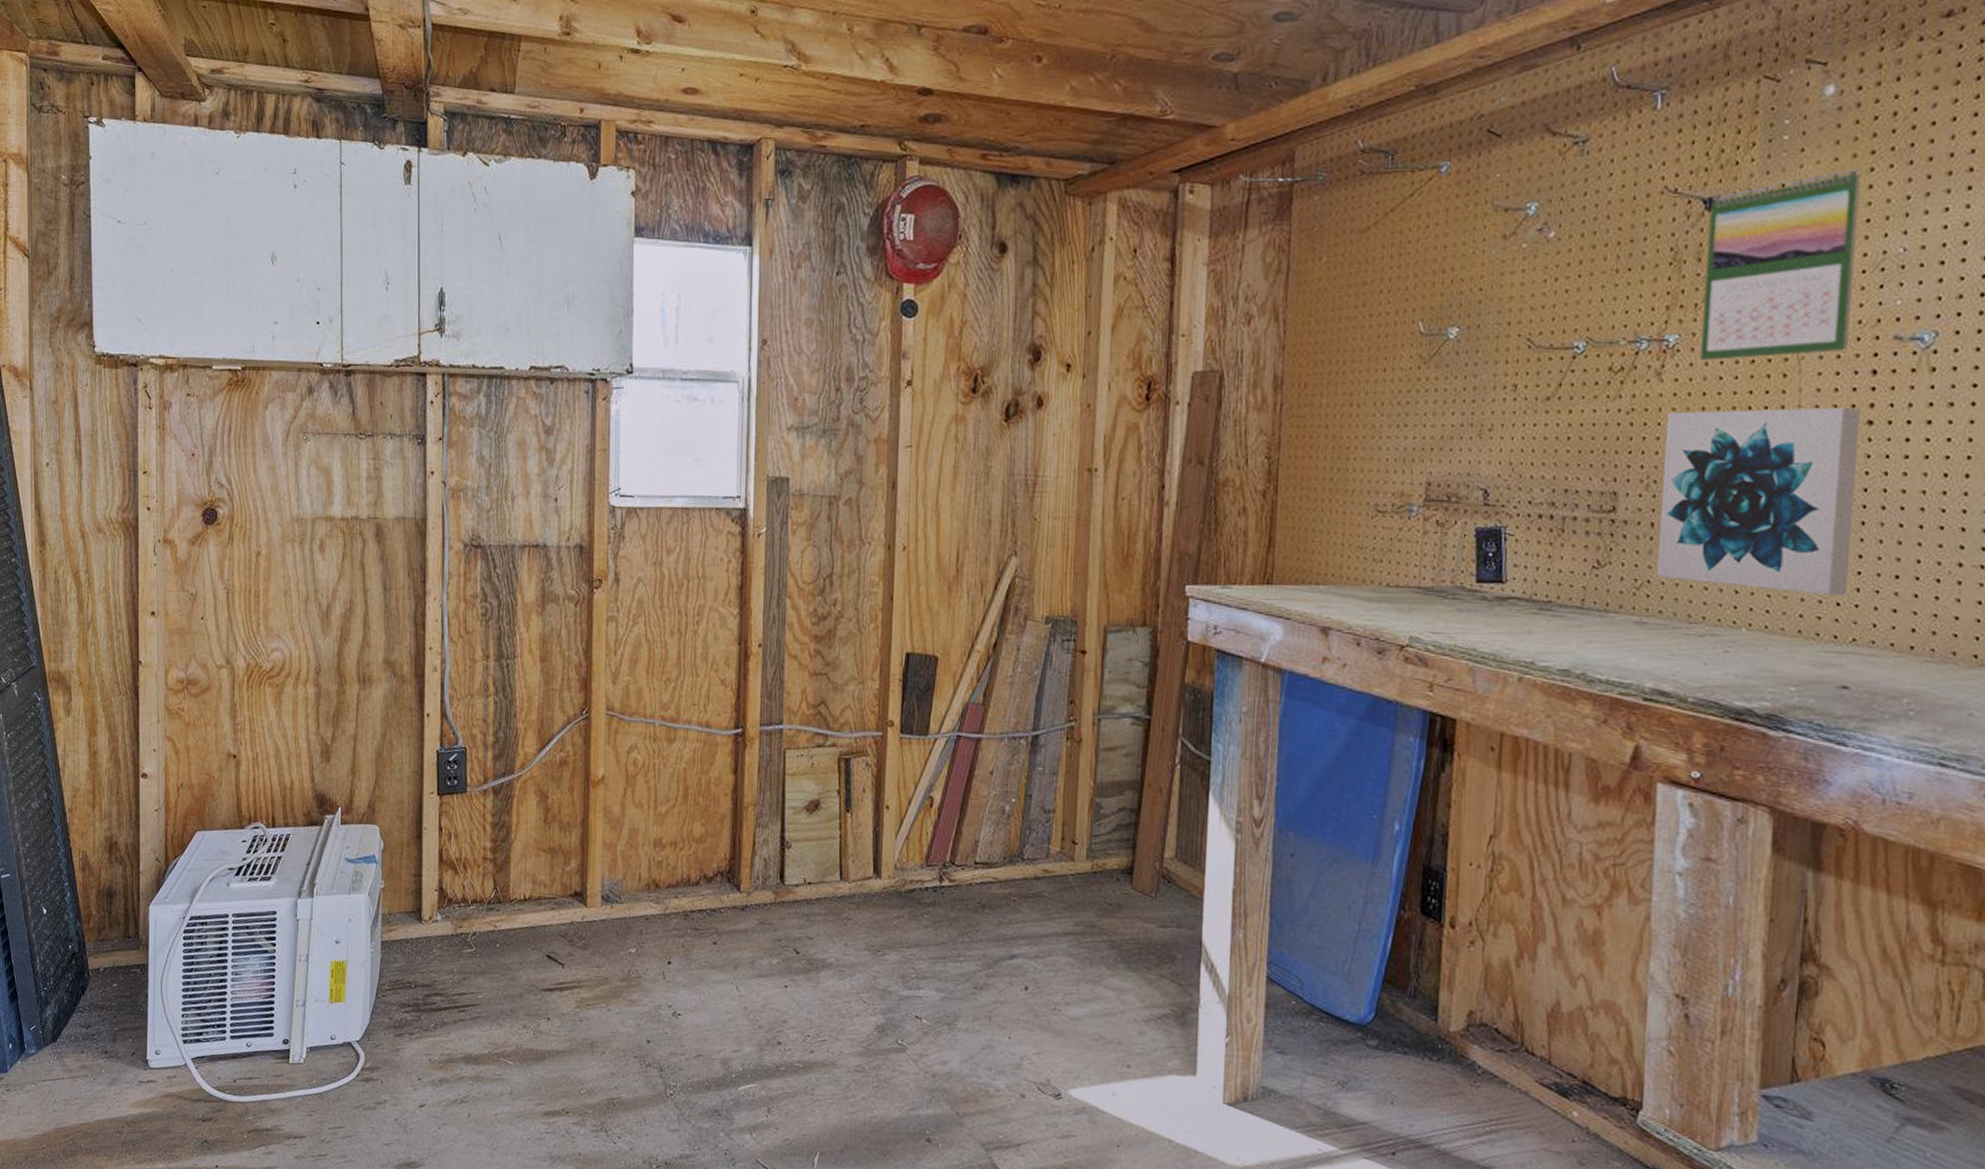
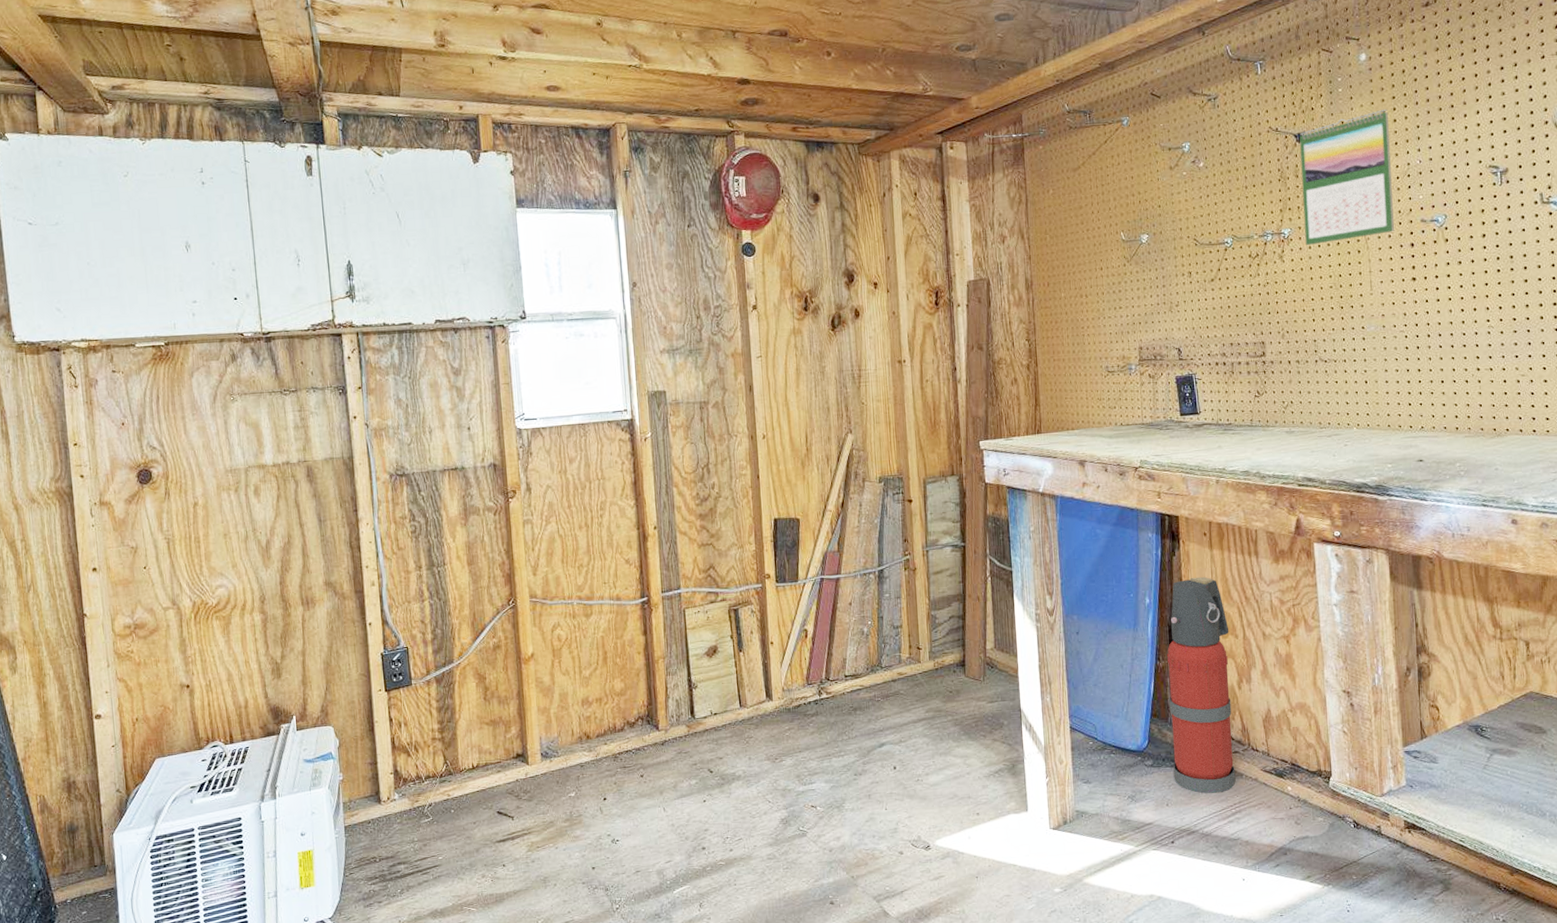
fire extinguisher: none [1405,804,1513,1102] -> present [1166,576,1236,794]
wall art: present [1656,407,1860,596] -> none [1289,270,1414,399]

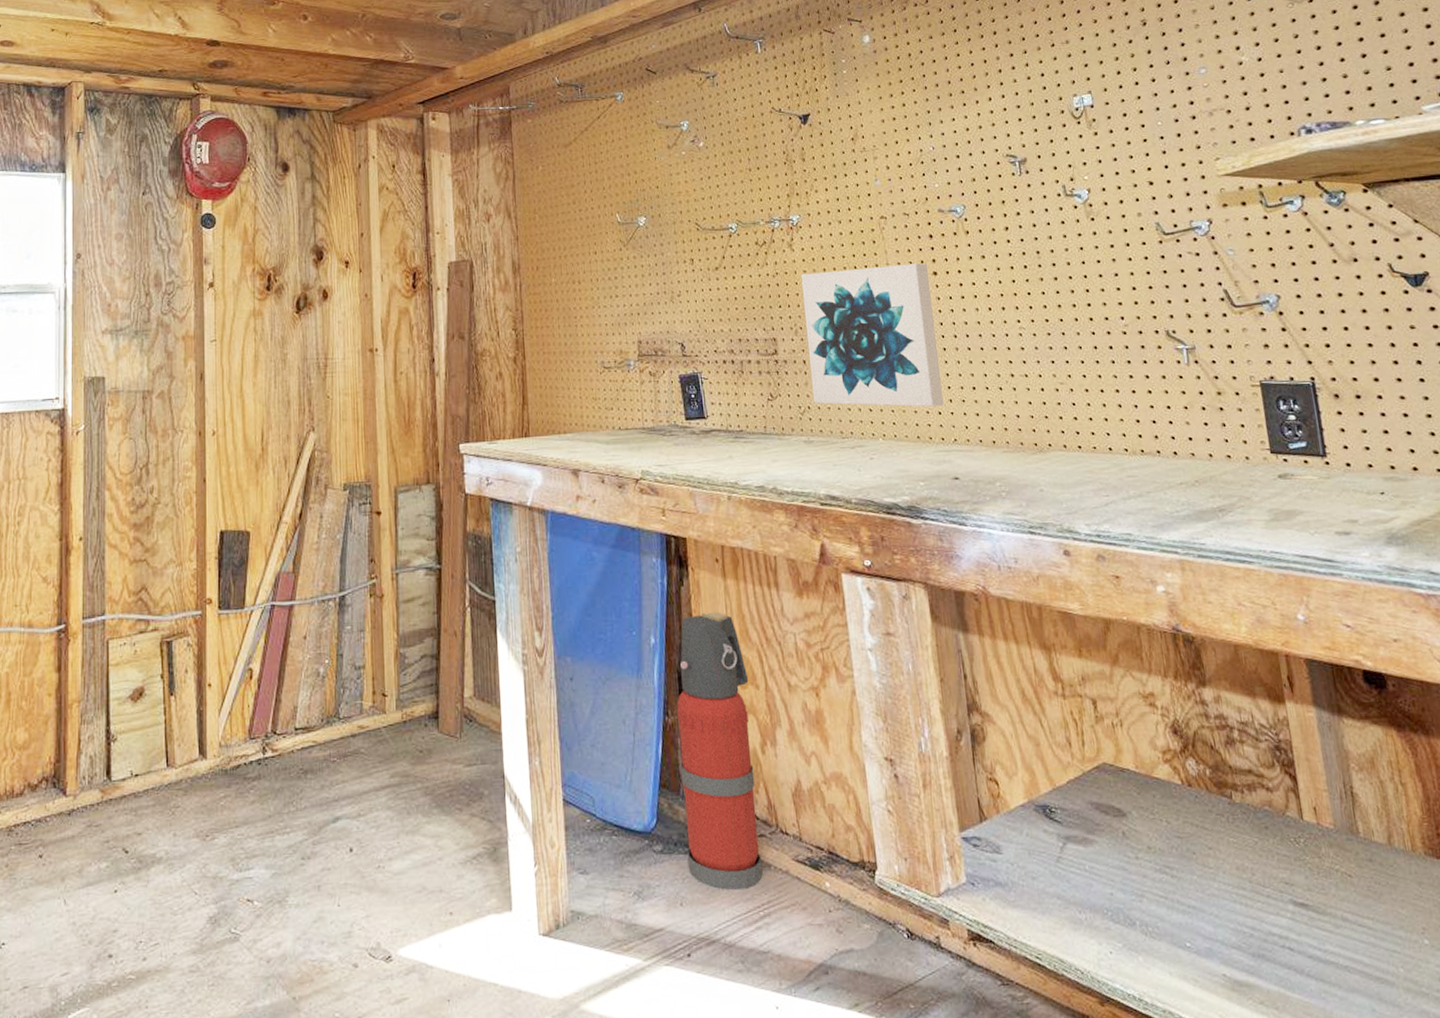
wall art: none [1289,270,1414,399] -> present [800,263,944,407]
calendar: present [1299,109,1394,245] -> none [804,92,911,233]

